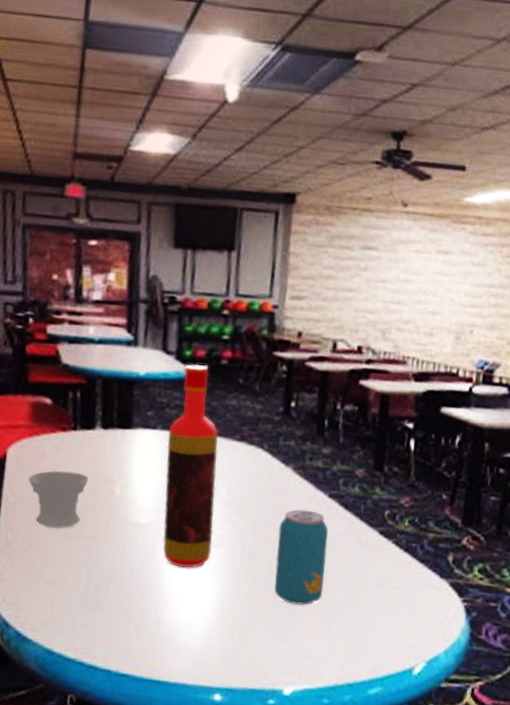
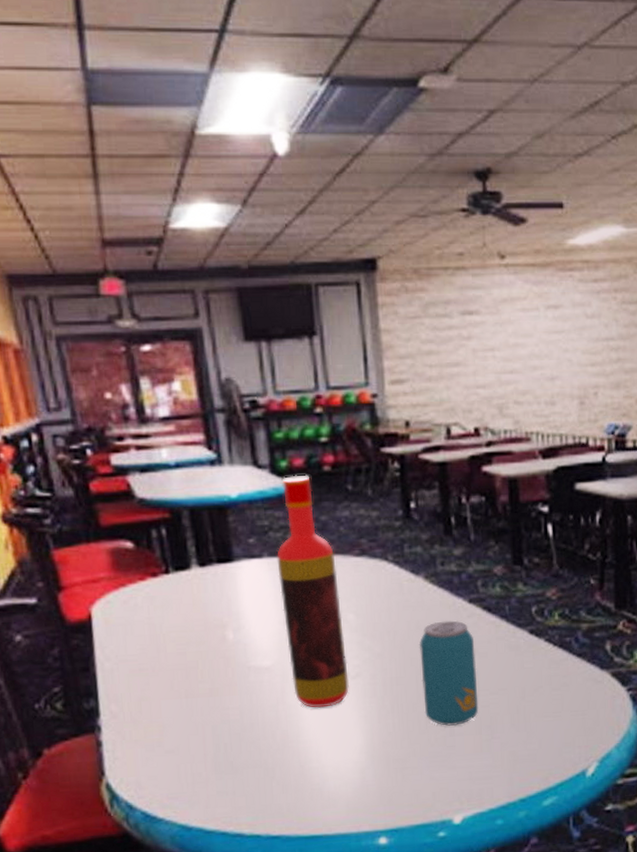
cup: present [28,470,89,529] -> none [122,622,194,690]

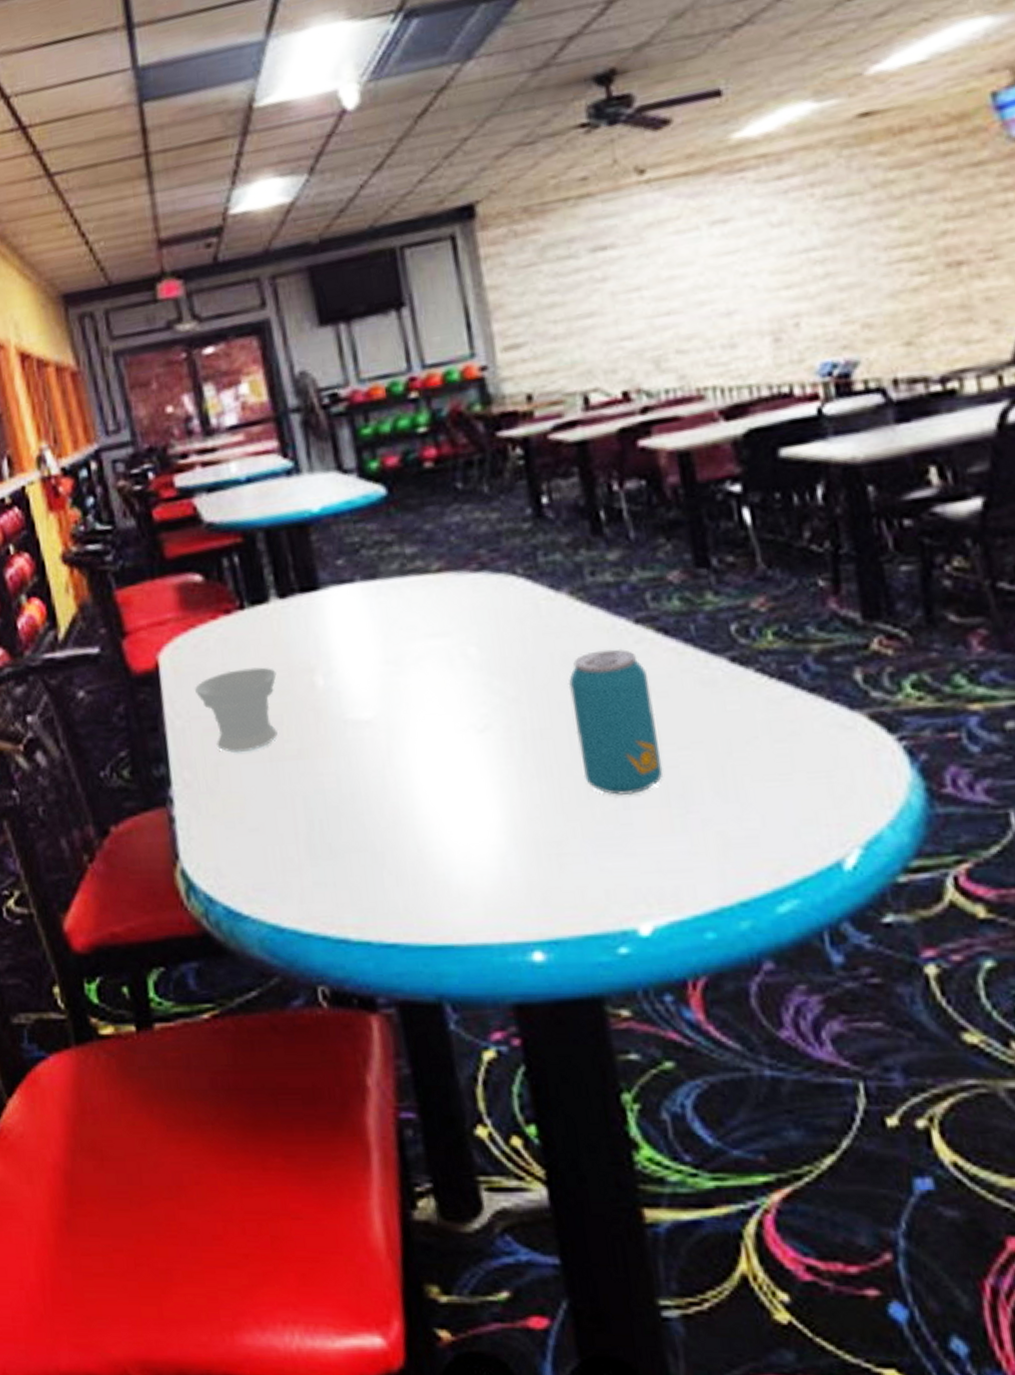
cup: none [122,622,194,690] -> present [194,667,278,753]
bottle: present [277,474,349,708] -> none [372,475,476,773]

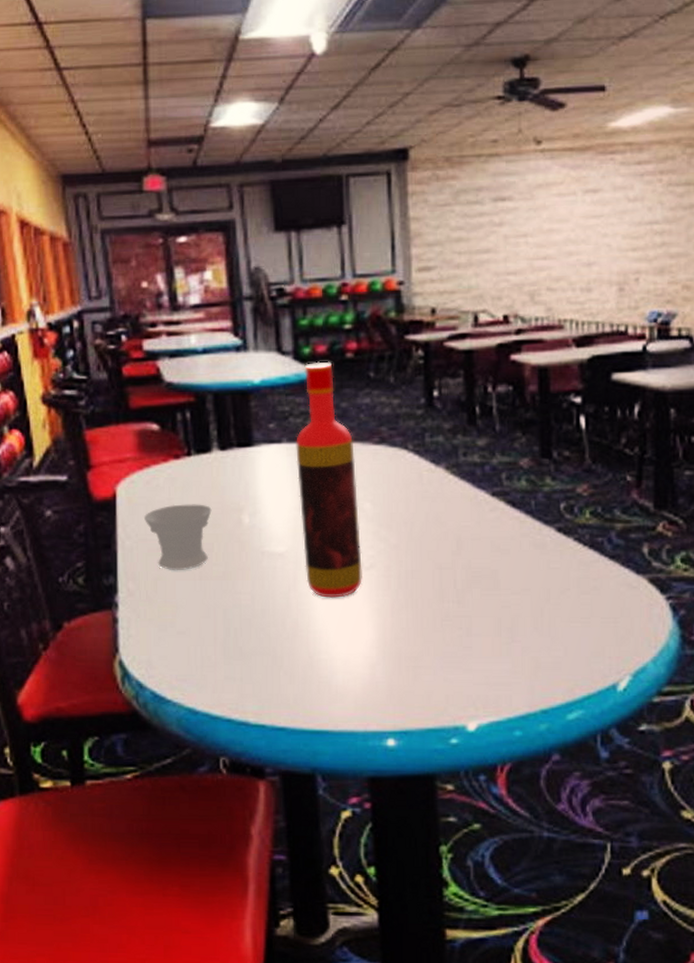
bottle: none [372,475,476,773] -> present [296,361,362,598]
beverage can: present [568,648,663,796] -> none [437,514,499,626]

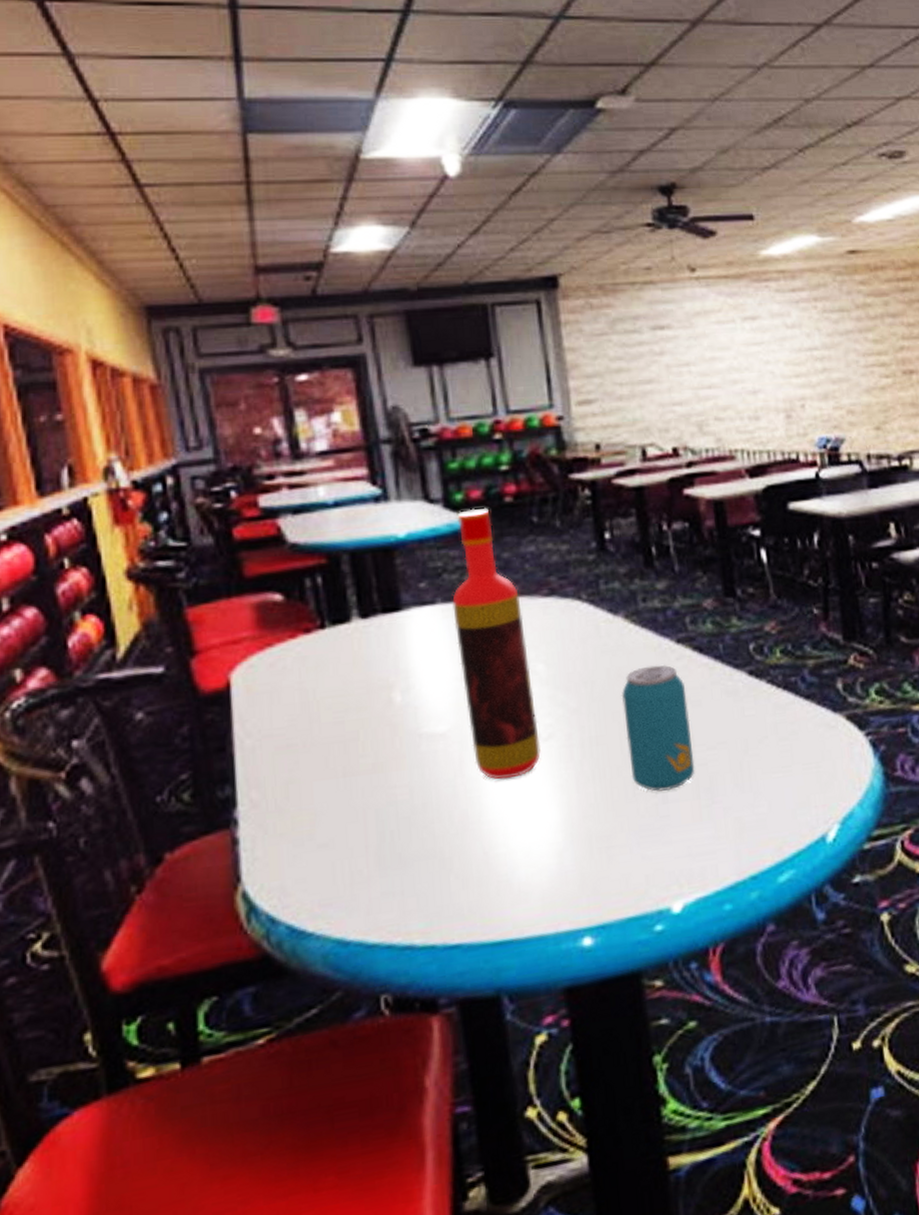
cup: present [143,504,212,570] -> none [267,685,355,770]
beverage can: none [437,514,499,626] -> present [621,664,695,792]

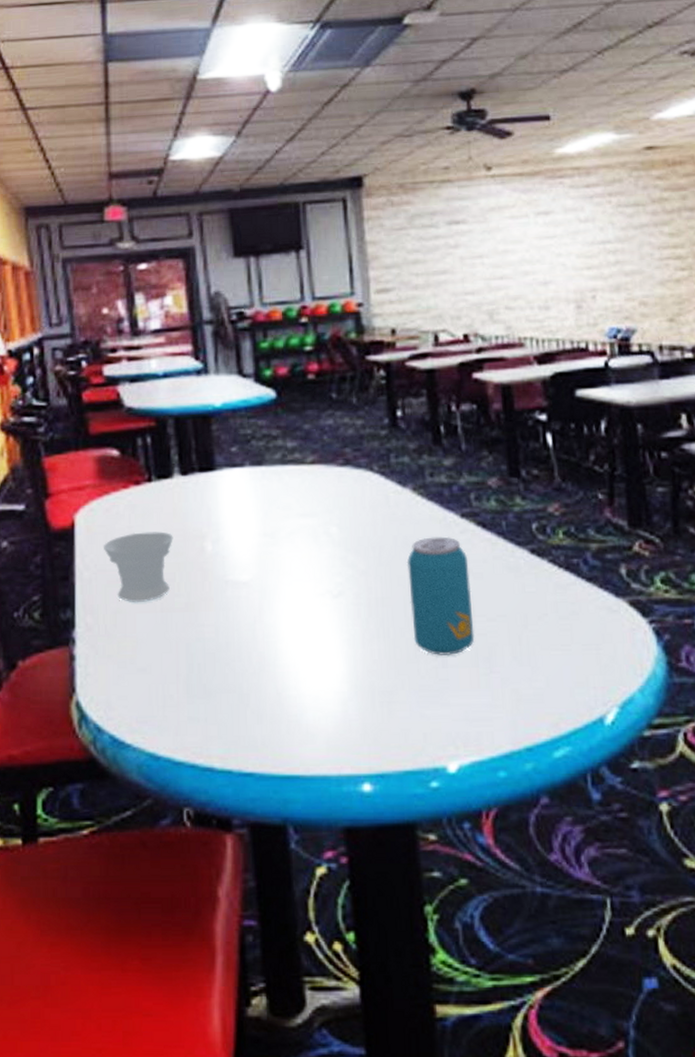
cup: none [267,685,355,770] -> present [103,531,173,602]
bottle: present [452,507,541,780] -> none [259,383,331,629]

